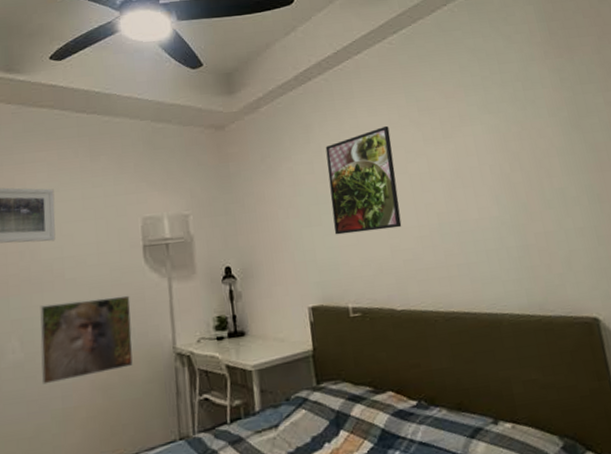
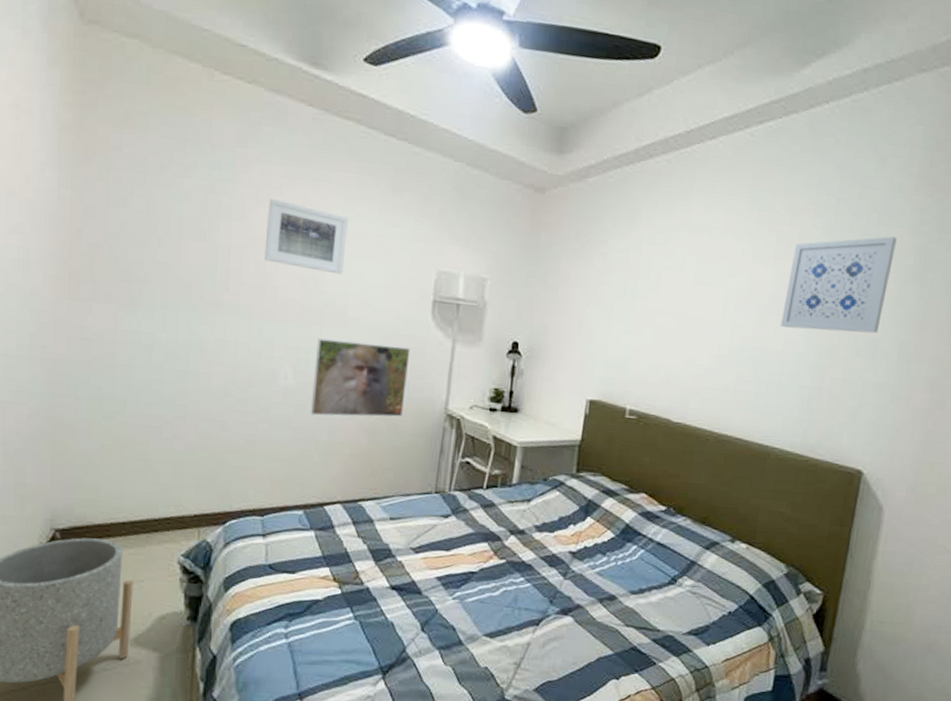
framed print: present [325,125,402,235] -> none [632,229,721,342]
wall art: none [458,96,561,197] -> present [780,236,897,334]

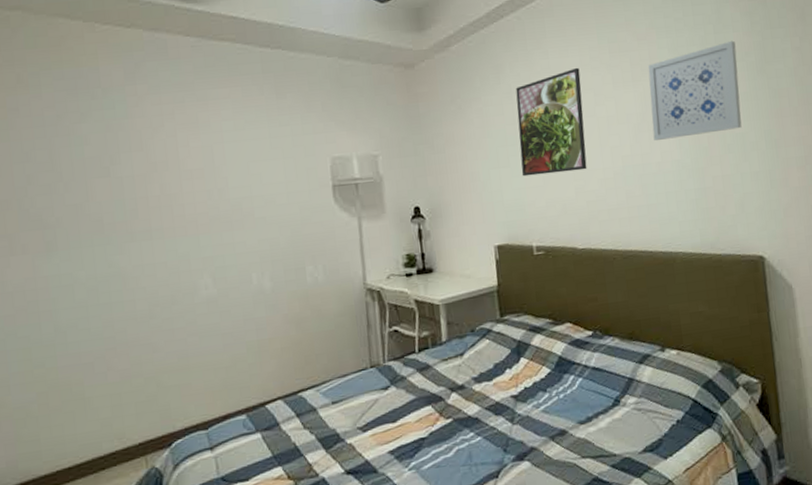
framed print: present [264,198,348,275] -> none [163,124,244,183]
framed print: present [310,338,411,417] -> none [231,234,325,318]
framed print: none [632,229,721,342] -> present [515,67,587,177]

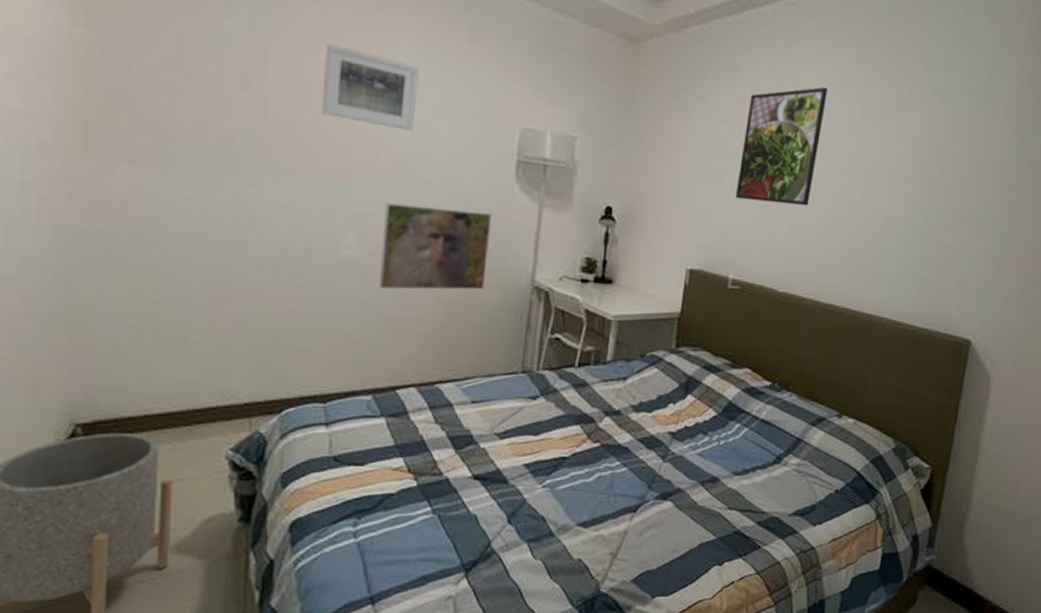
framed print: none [163,124,244,183] -> present [321,43,419,131]
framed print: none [231,234,325,318] -> present [378,203,492,290]
wall art: present [648,40,742,140] -> none [889,96,1007,198]

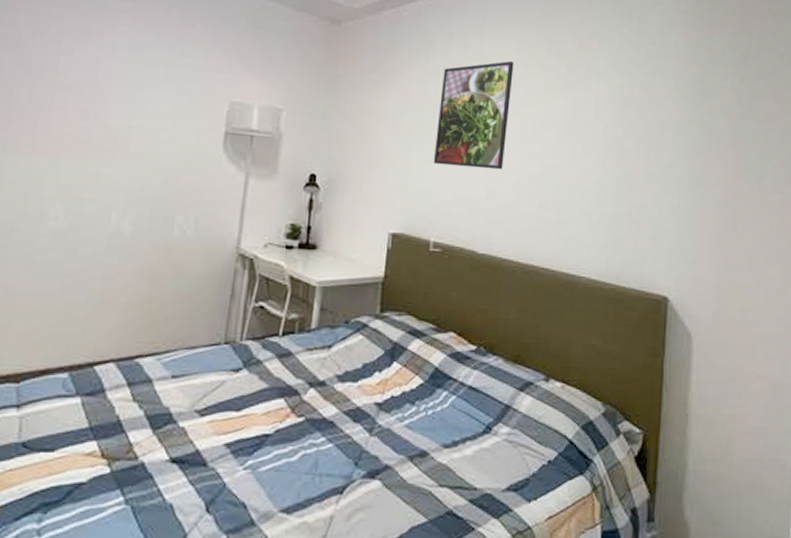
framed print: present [321,43,419,131] -> none [39,27,135,106]
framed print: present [378,203,492,290] -> none [82,175,200,261]

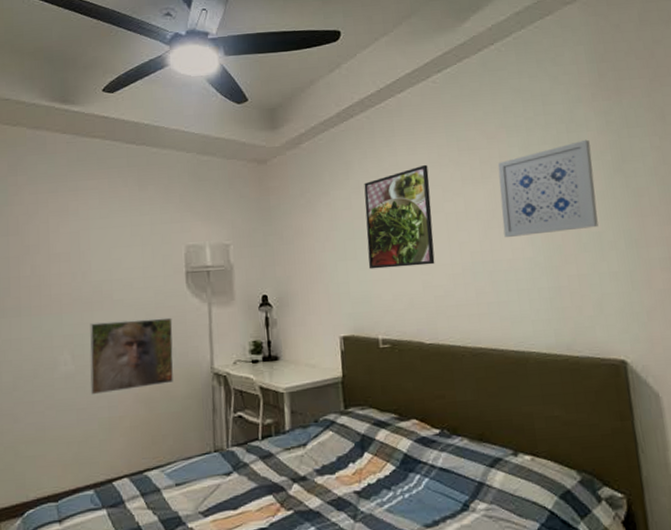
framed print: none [82,175,200,261] -> present [90,317,174,395]
wall art: none [577,67,675,159] -> present [497,139,599,237]

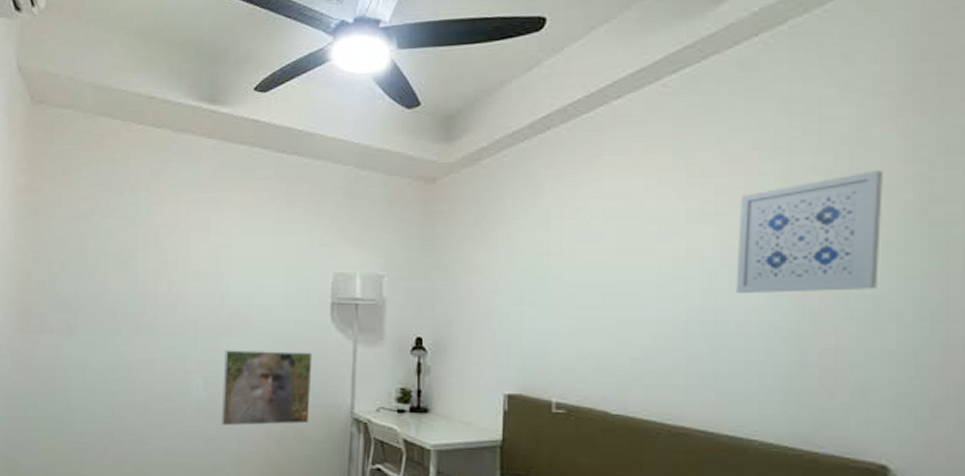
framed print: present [364,164,435,269] -> none [549,193,642,319]

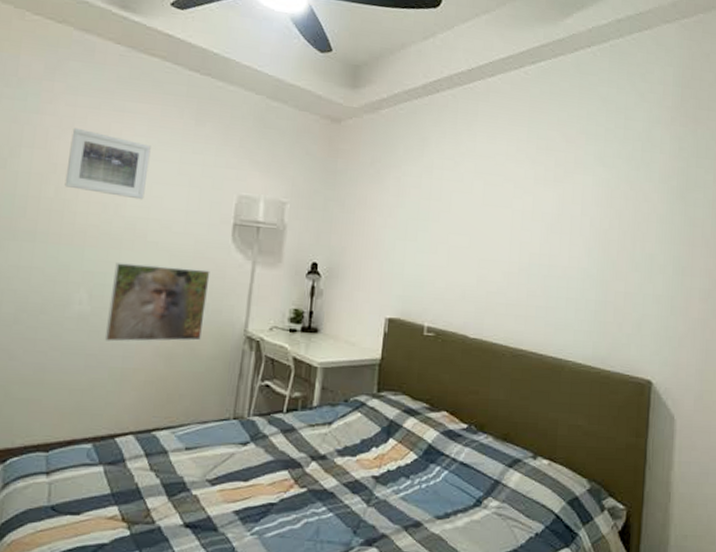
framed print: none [175,224,247,287] -> present [64,127,151,200]
wall art: present [736,169,883,293] -> none [564,161,660,249]

